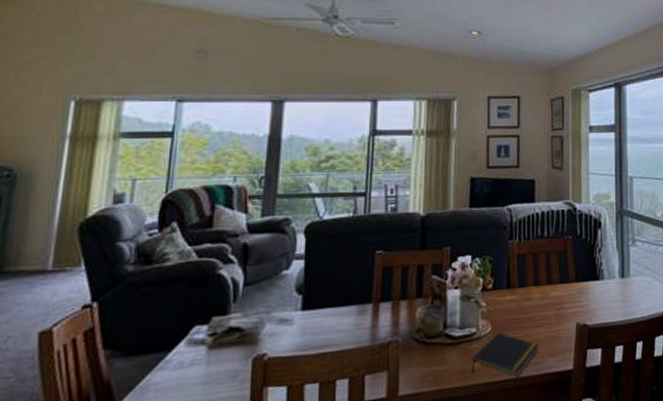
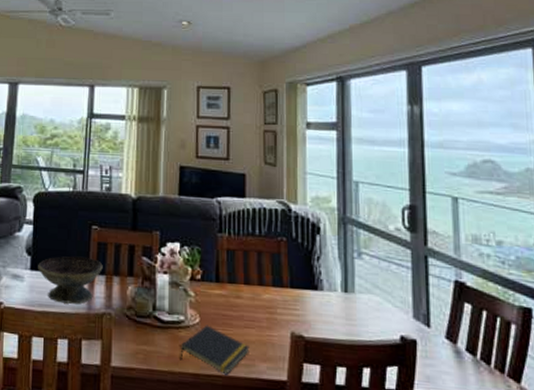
decorative bowl: none [311,285,389,341] -> present [38,256,103,304]

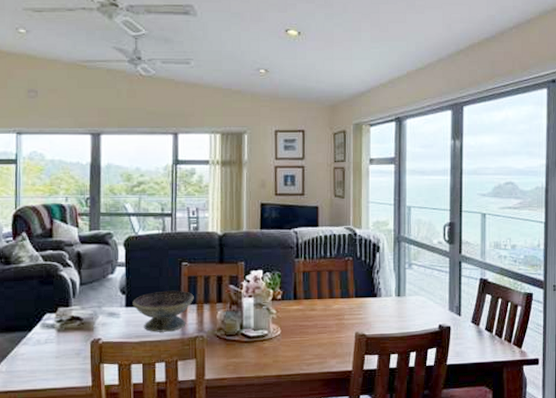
notepad: present [180,325,250,375] -> none [264,335,322,373]

